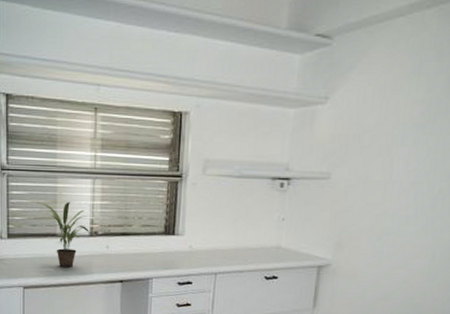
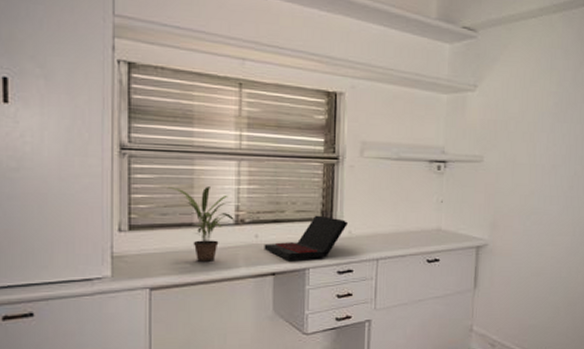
laptop: none [113,229,190,270] -> present [264,215,349,260]

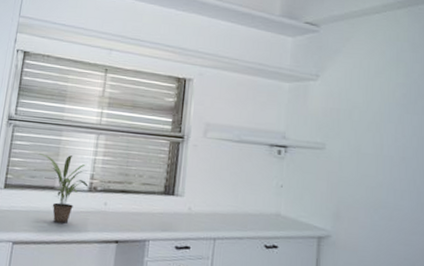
laptop: present [264,215,349,260] -> none [110,189,189,232]

